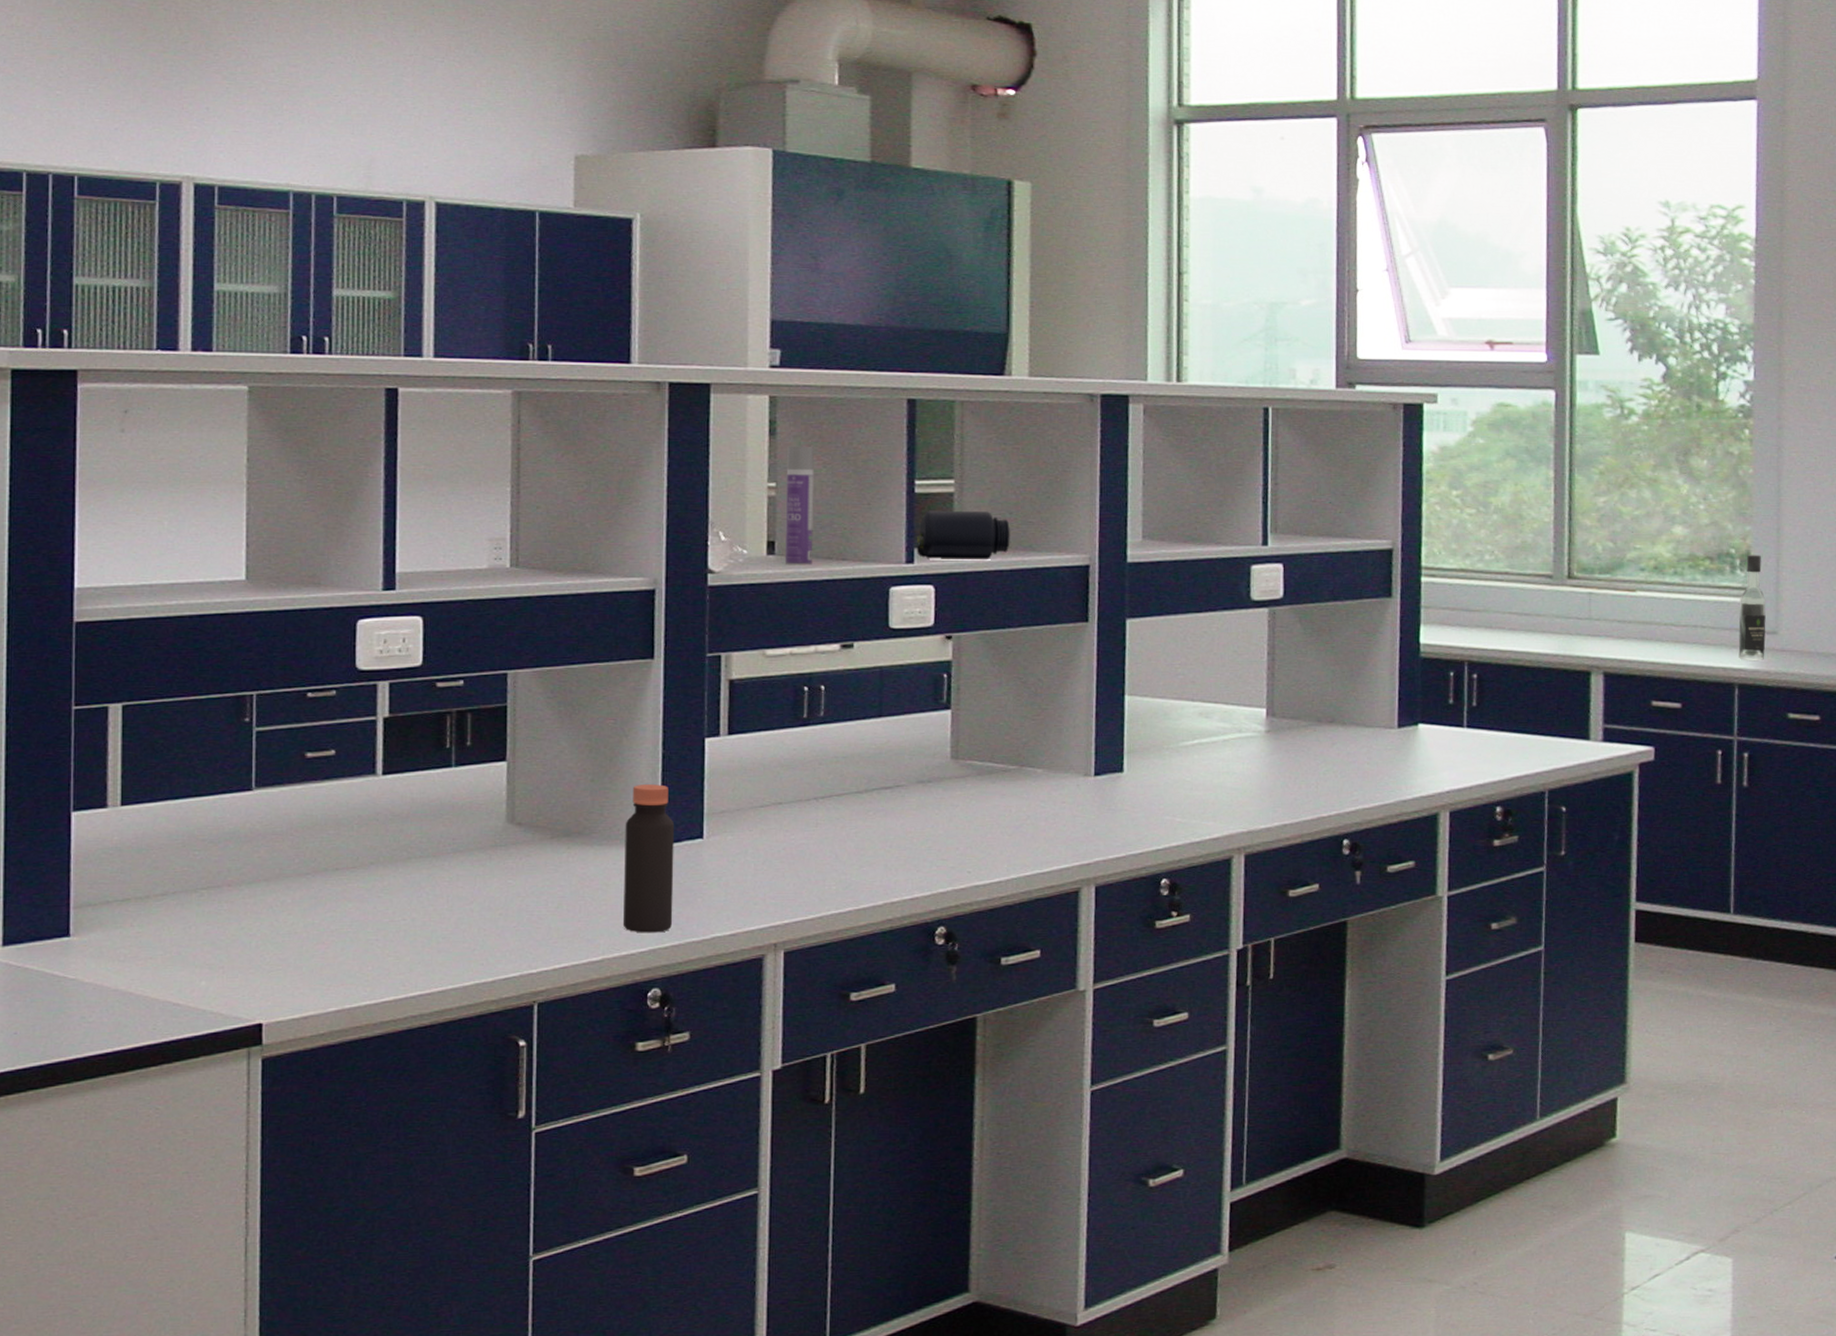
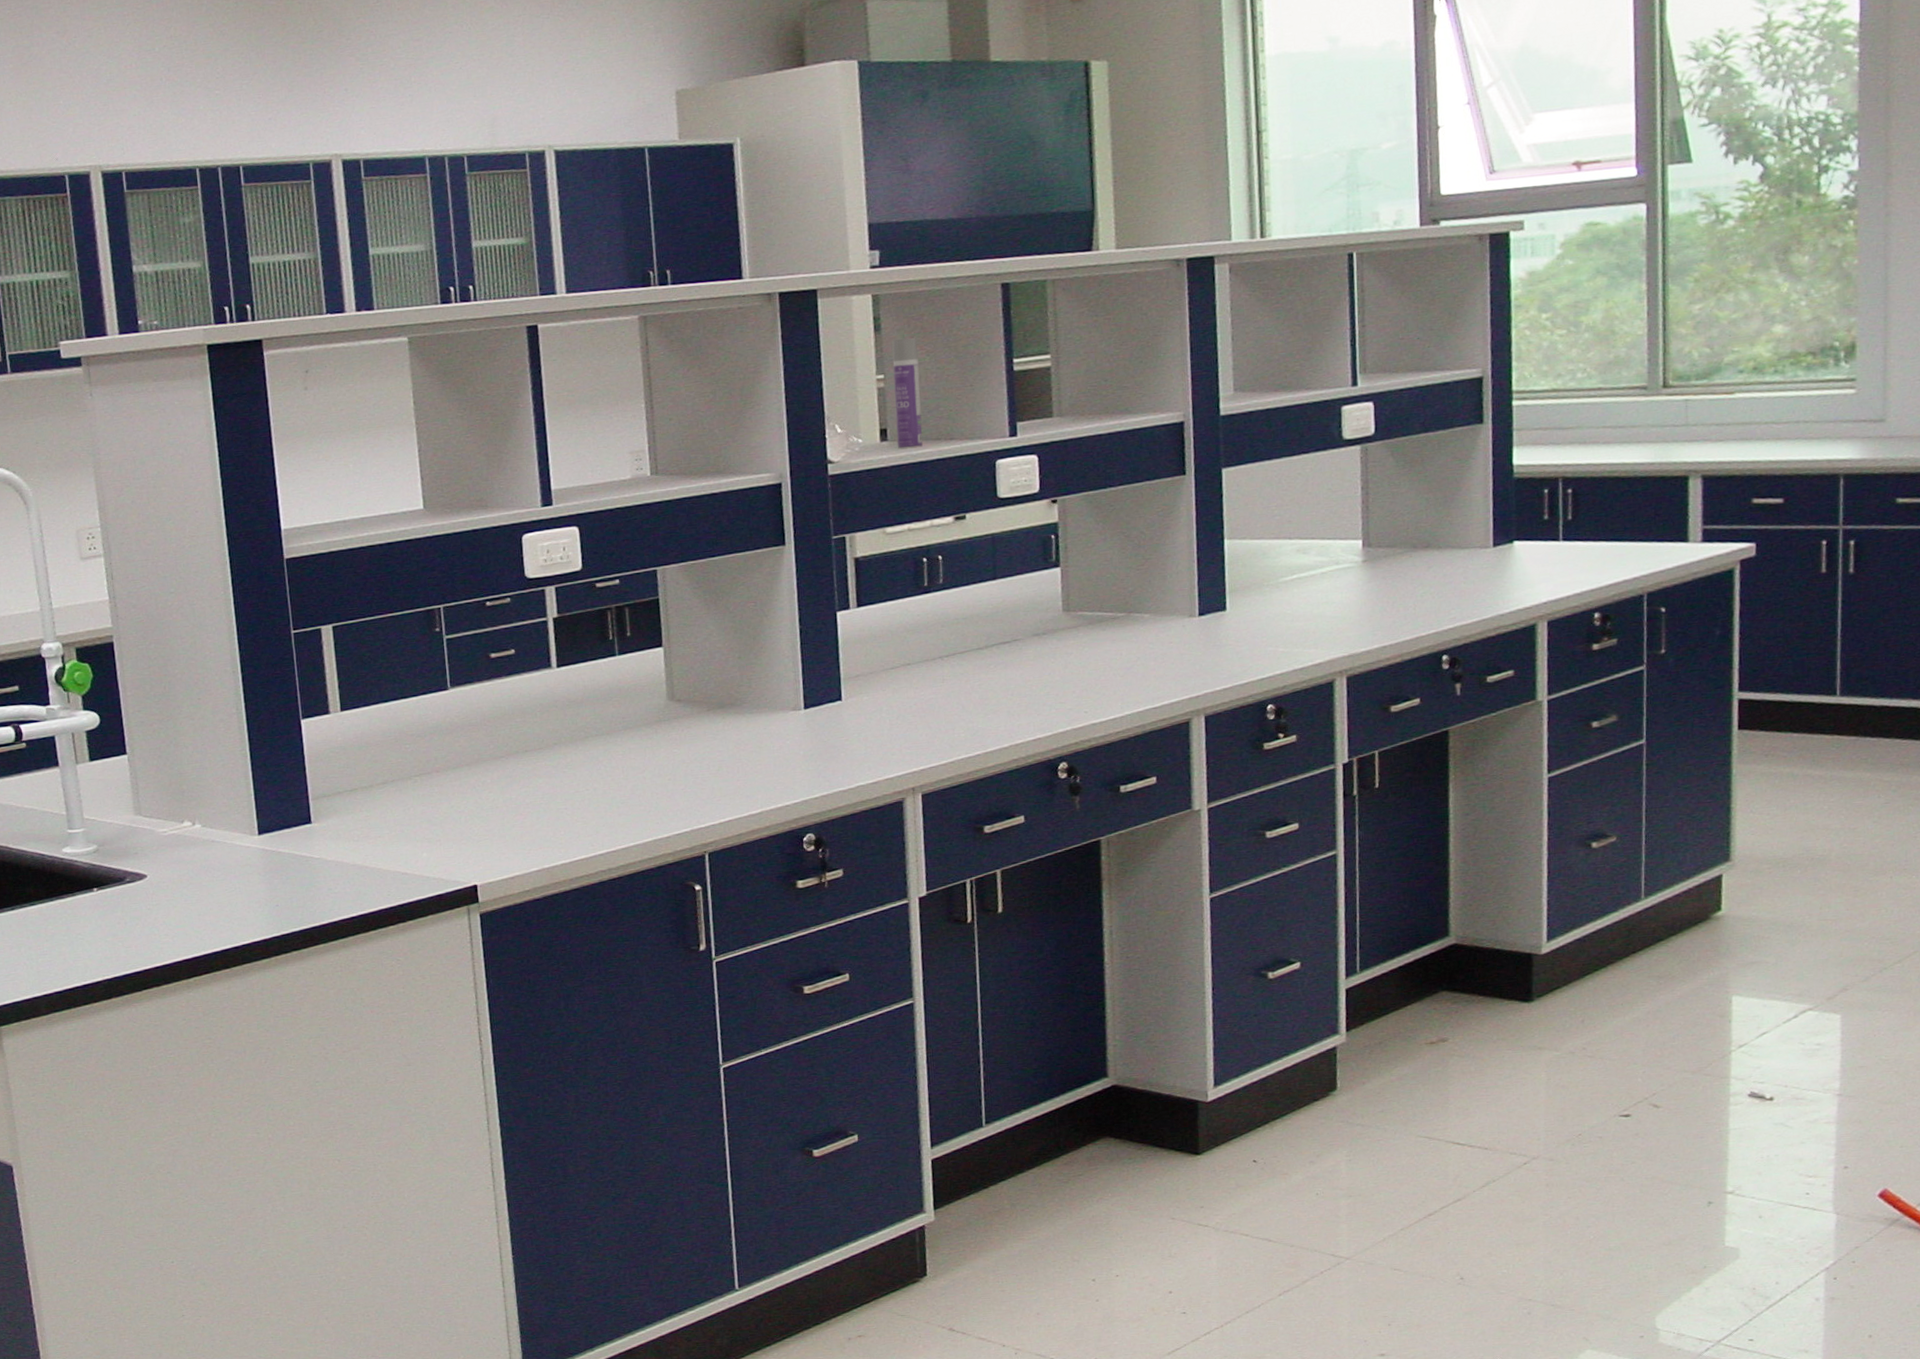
bottle: present [622,784,675,933] -> none [771,656,821,787]
jar: present [916,510,1010,560] -> none [1018,381,1107,431]
bottle: present [1738,555,1767,662] -> none [1843,345,1873,452]

